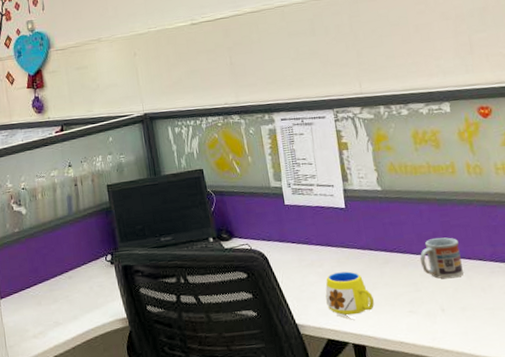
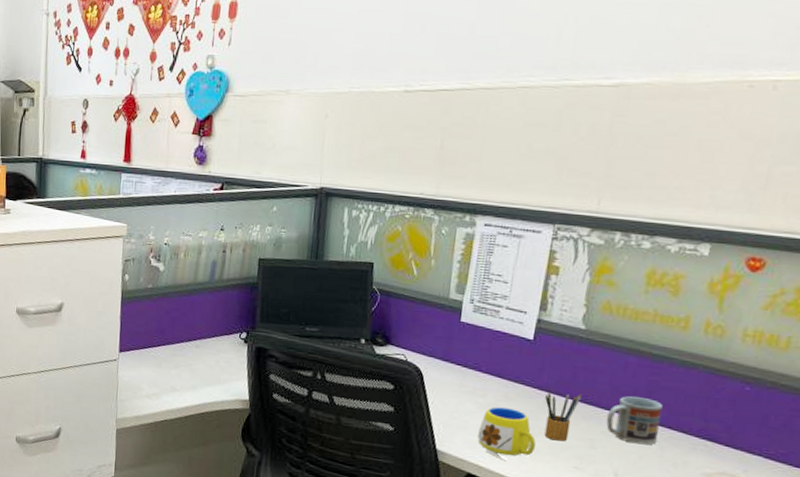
pencil box: none [369,245,397,292] -> present [544,391,582,442]

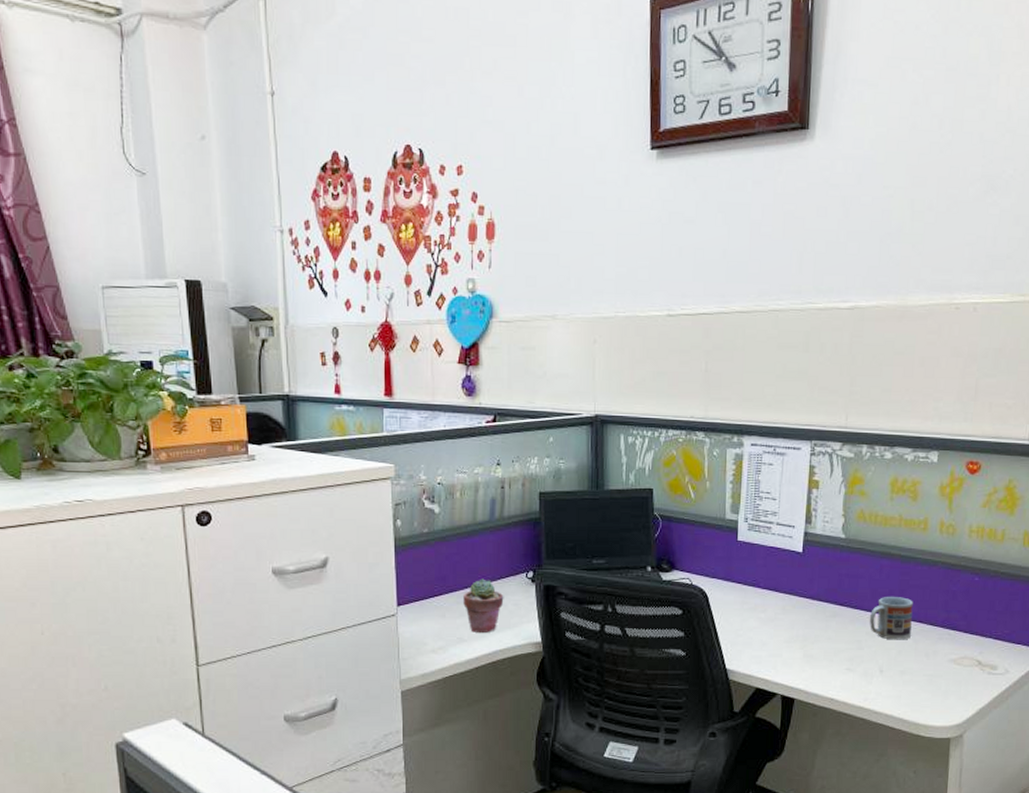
potted succulent: none [178,335,217,386] -> present [463,578,504,634]
mug: present [477,407,536,462] -> none [762,620,812,672]
pencil box: present [544,391,582,442] -> none [817,599,847,646]

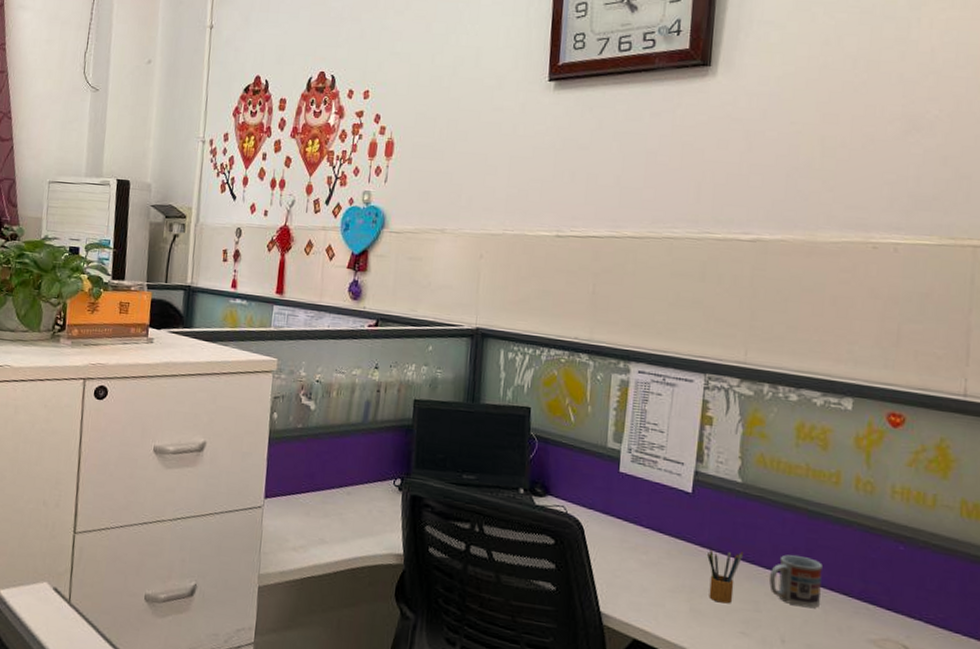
potted succulent: present [463,578,504,634] -> none [328,480,370,538]
pencil box: none [817,599,847,646] -> present [707,549,743,604]

